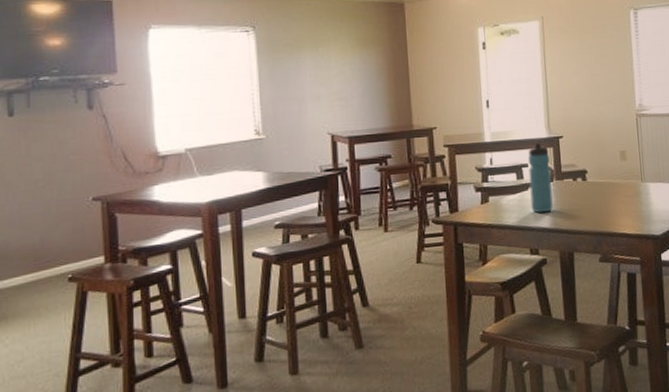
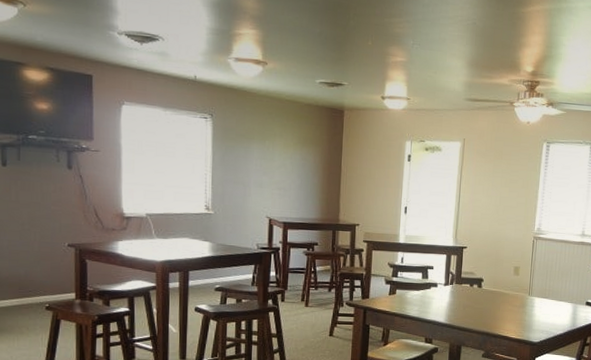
water bottle: present [528,143,554,214] -> none [431,250,453,310]

